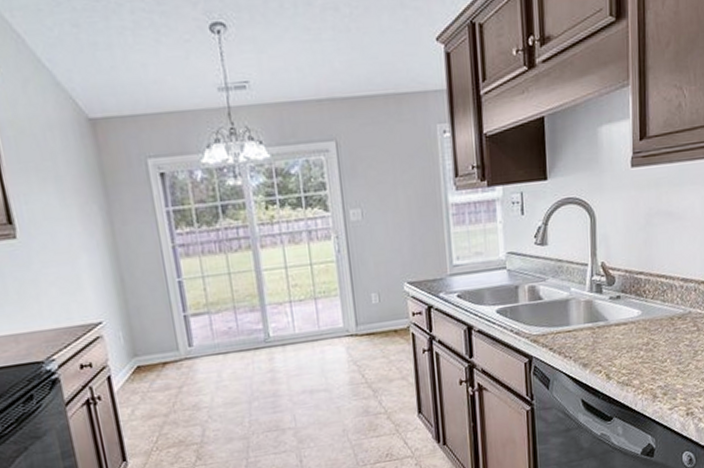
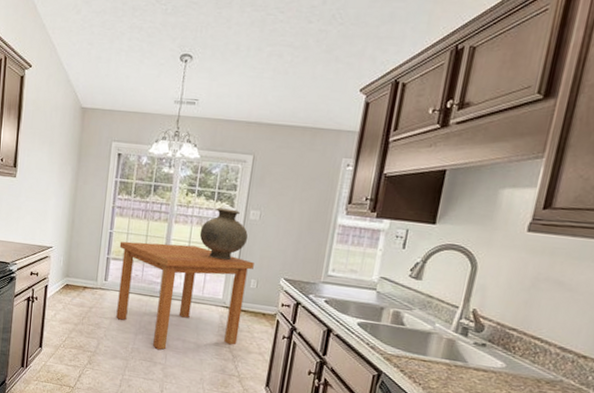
dining table: none [195,270,374,413] -> present [116,241,254,350]
ceramic pot: none [295,213,355,281] -> present [199,208,248,261]

